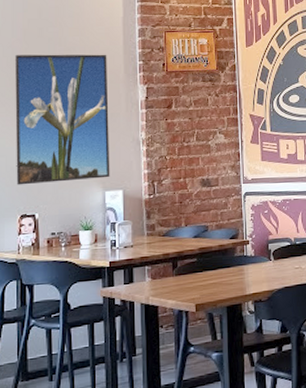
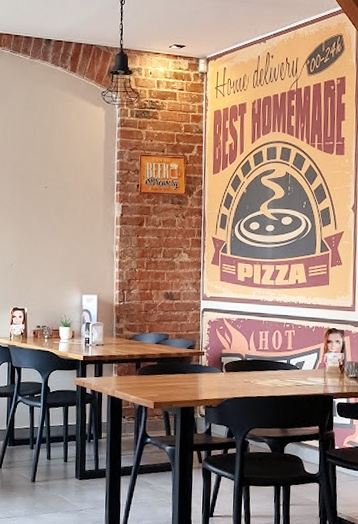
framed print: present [14,54,110,185] -> none [10,169,90,283]

